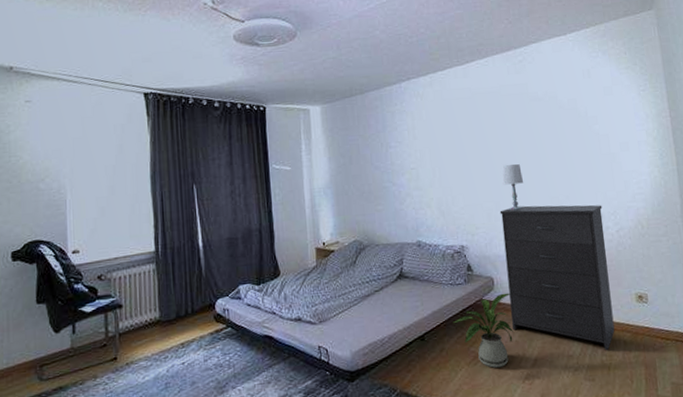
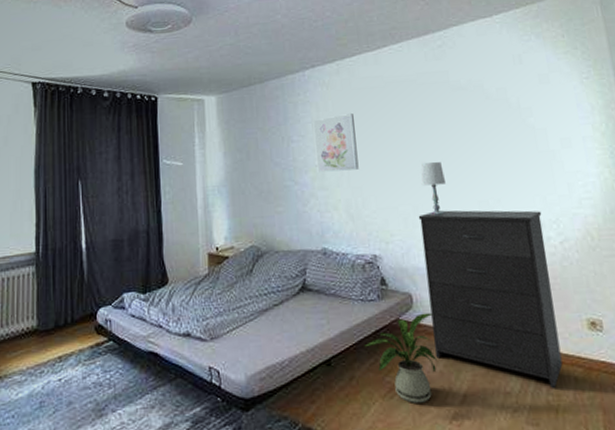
wall art: none [409,122,449,175] -> present [313,114,359,173]

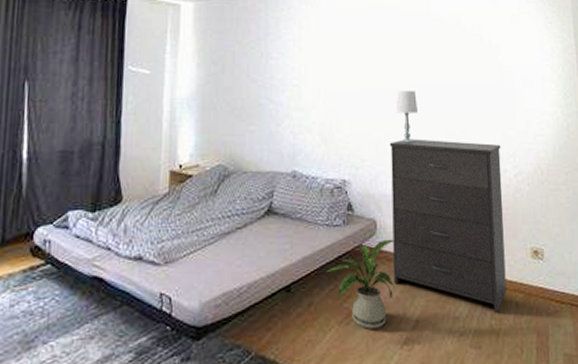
wall art: present [313,114,359,173] -> none [294,35,336,92]

